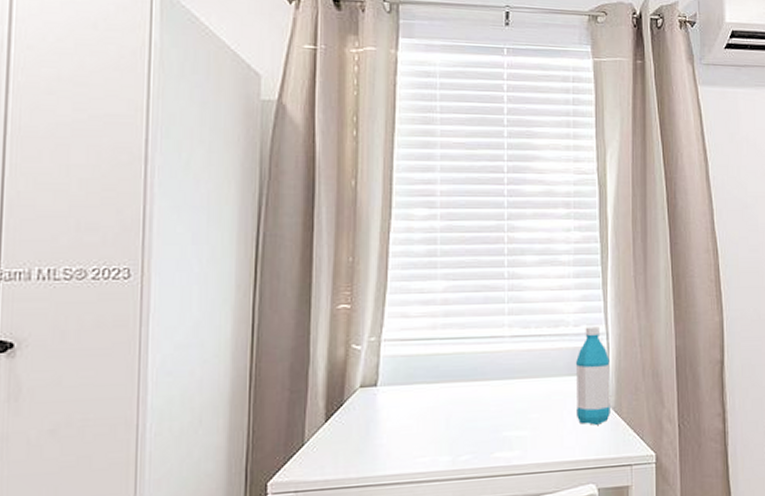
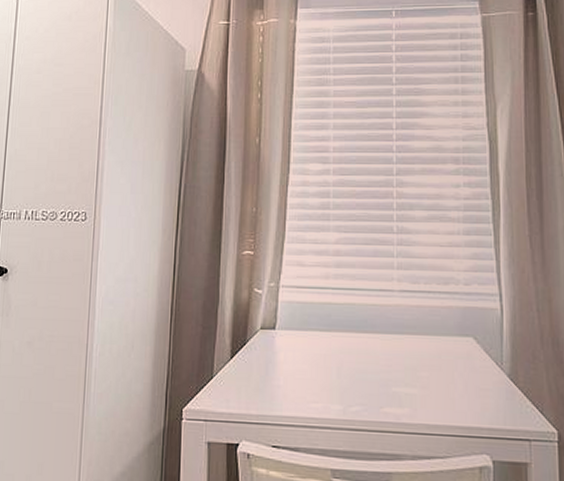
water bottle: present [575,326,610,425] -> none [466,286,505,391]

